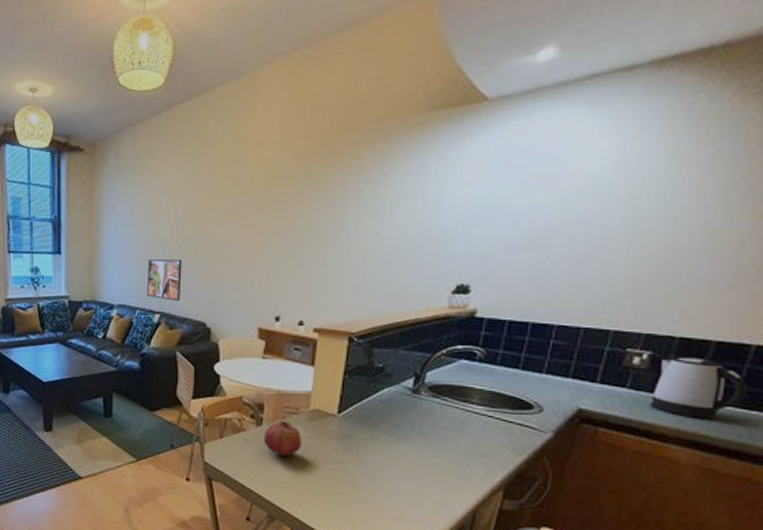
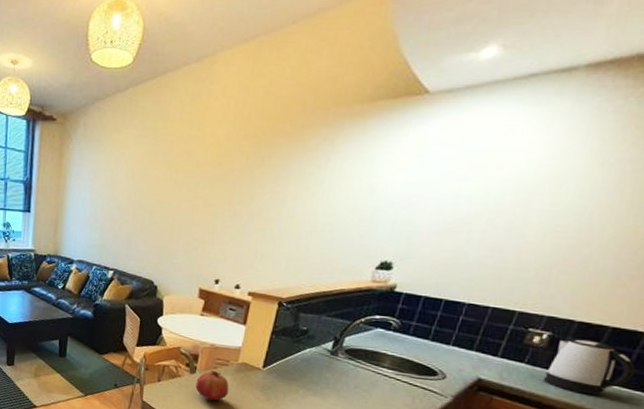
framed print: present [147,260,182,301] -> none [103,222,137,260]

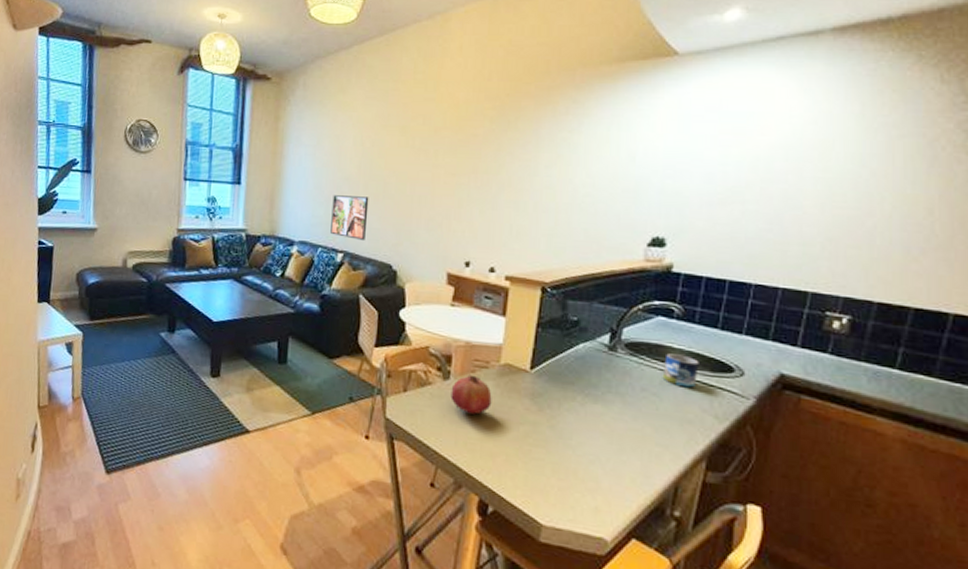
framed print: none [103,222,137,260] -> present [330,195,369,240]
mug: none [374,359,408,387] -> present [662,353,699,388]
kettle: present [542,339,636,396] -> none [852,323,949,391]

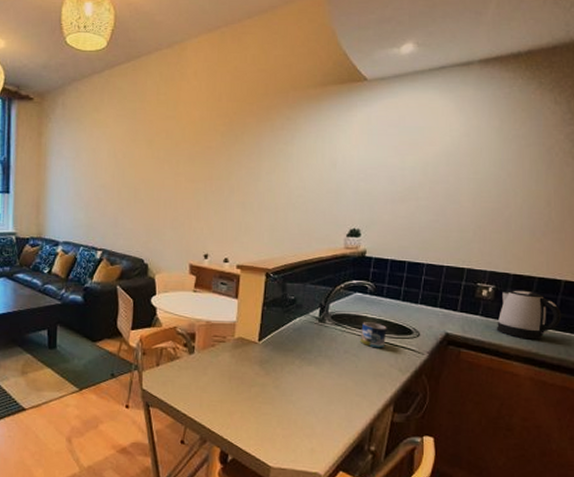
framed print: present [330,195,369,240] -> none [90,201,123,239]
fruit: present [450,375,492,415] -> none [195,348,229,381]
kettle: none [852,323,949,391] -> present [496,290,562,340]

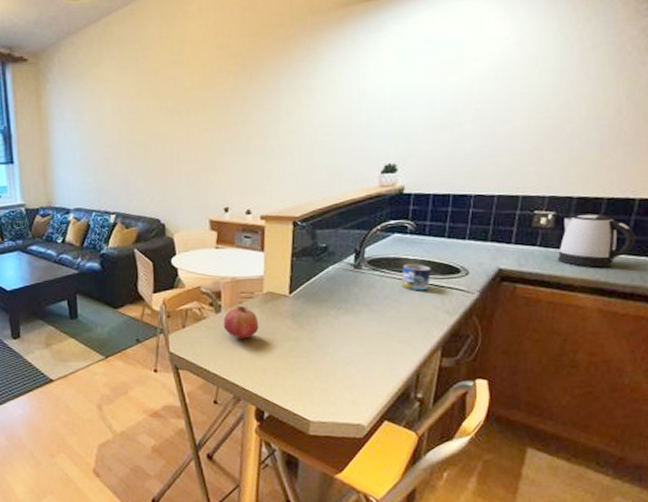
fruit: none [195,348,229,381] -> present [223,306,259,339]

